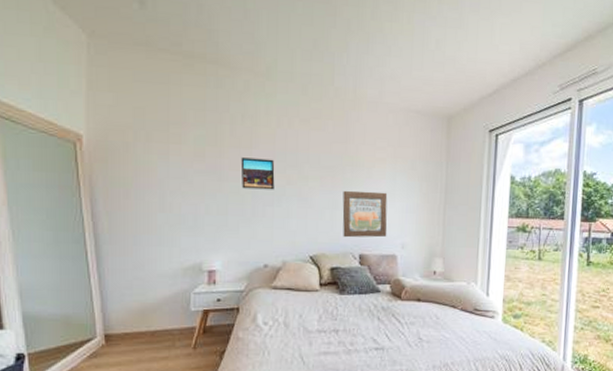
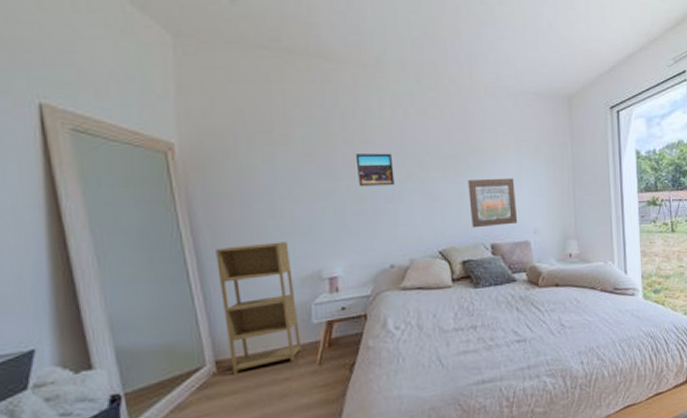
shelving unit: none [112,233,179,349] -> present [216,241,301,375]

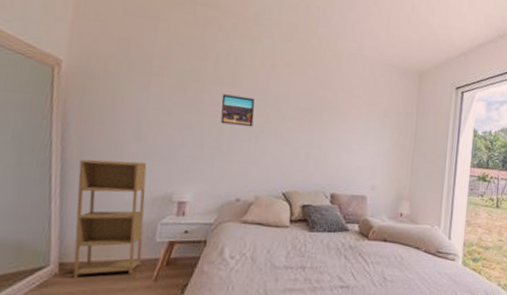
wall art: present [468,177,518,228] -> none [316,132,361,179]

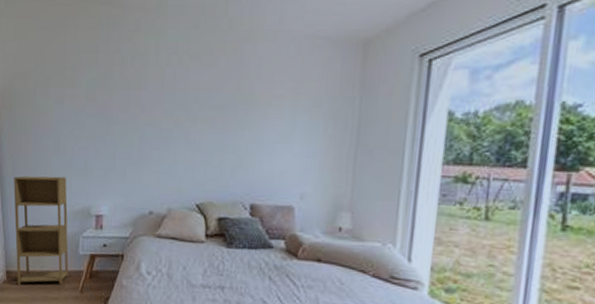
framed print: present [220,94,255,127] -> none [129,99,163,133]

